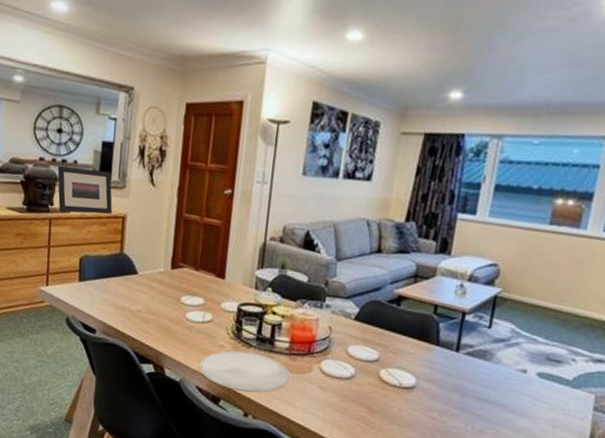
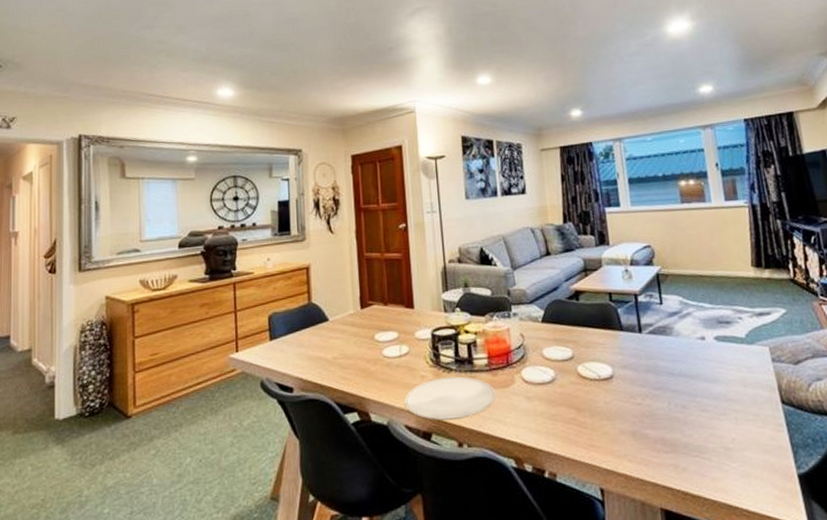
picture frame: present [57,165,113,215] -> none [237,228,296,275]

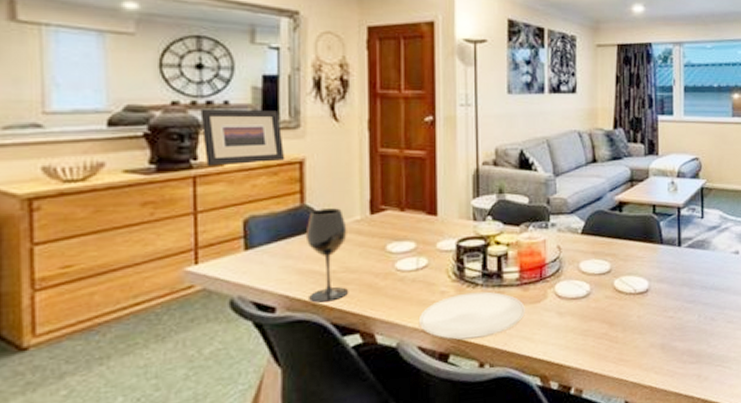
picture frame: none [237,228,296,275] -> present [200,108,285,166]
wineglass: none [312,304,348,384] -> present [305,208,349,303]

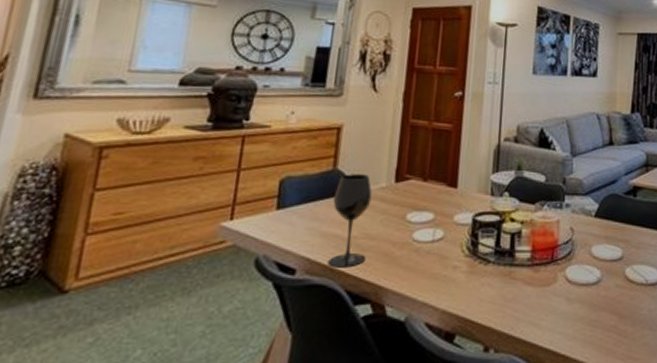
picture frame: present [200,108,285,166] -> none [256,74,326,127]
plate: present [418,291,525,340] -> none [428,270,534,321]

